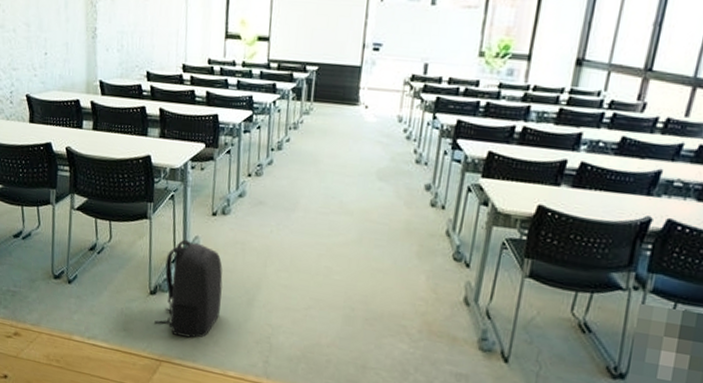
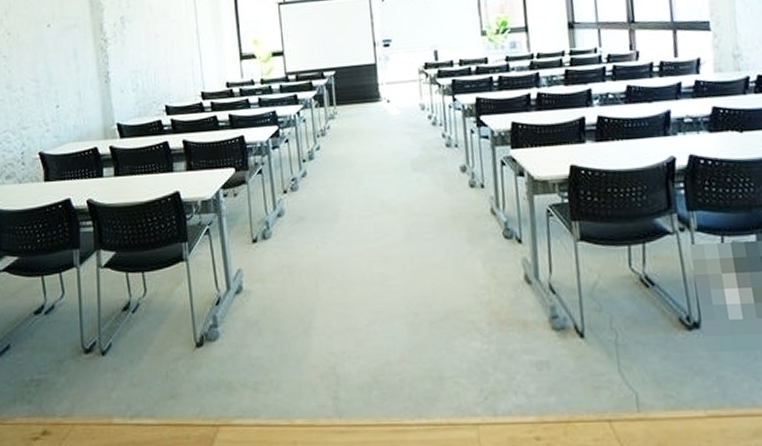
backpack: present [154,239,223,338] -> none [205,275,276,390]

